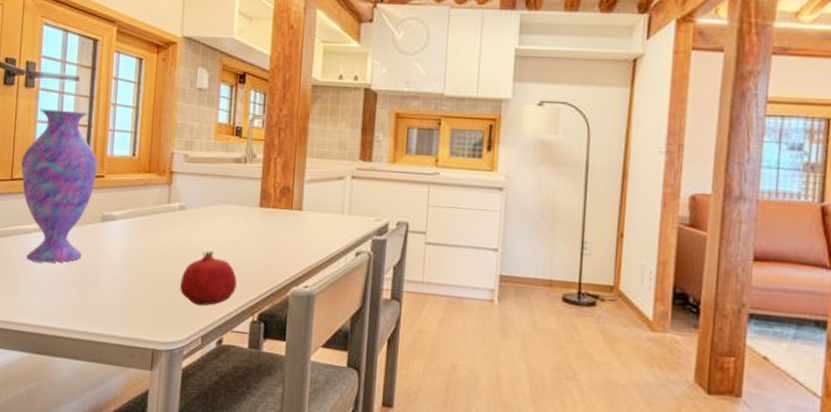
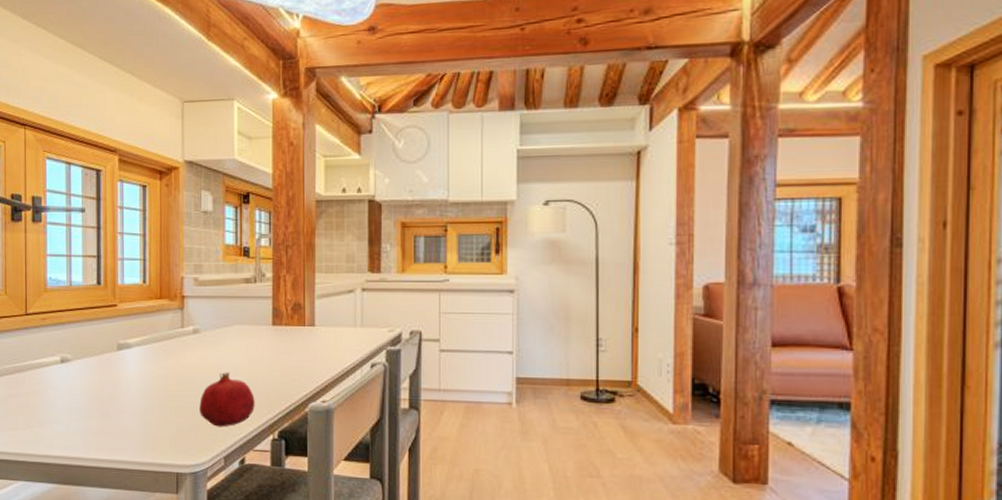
vase: present [21,109,98,263] -> none [35,242,110,395]

